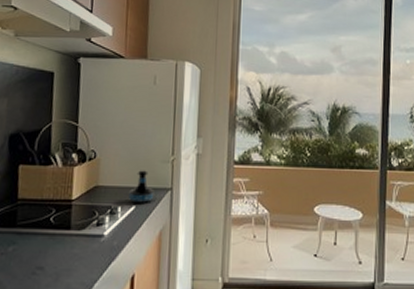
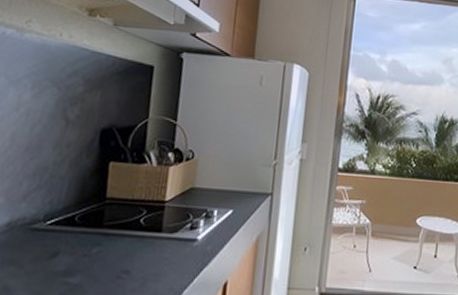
tequila bottle: present [129,170,155,205] -> none [226,173,254,209]

